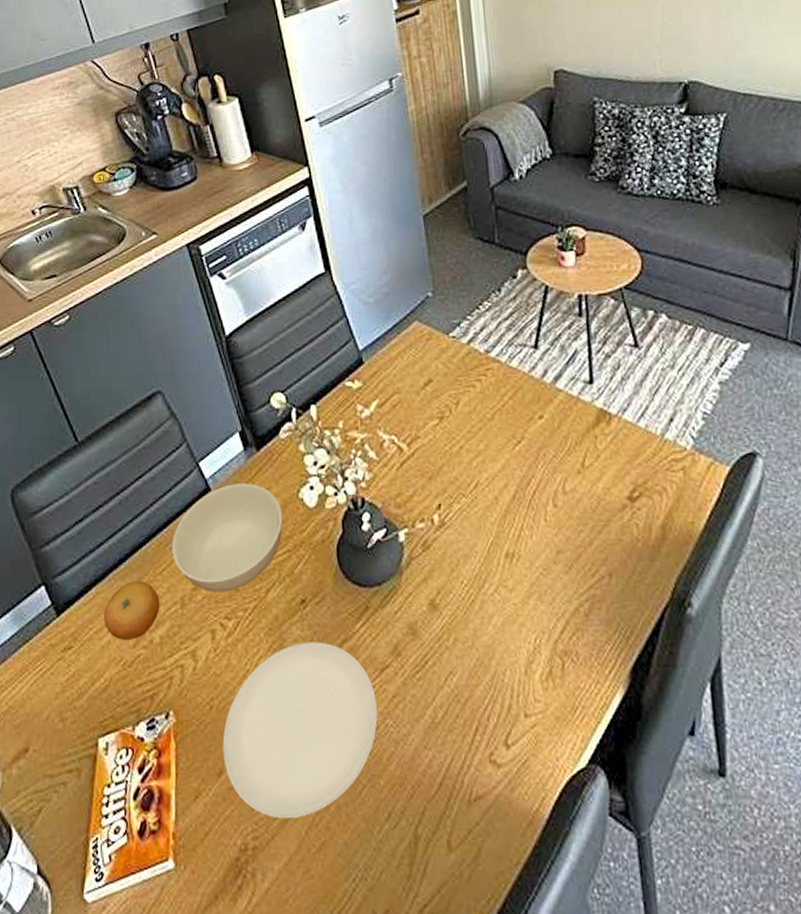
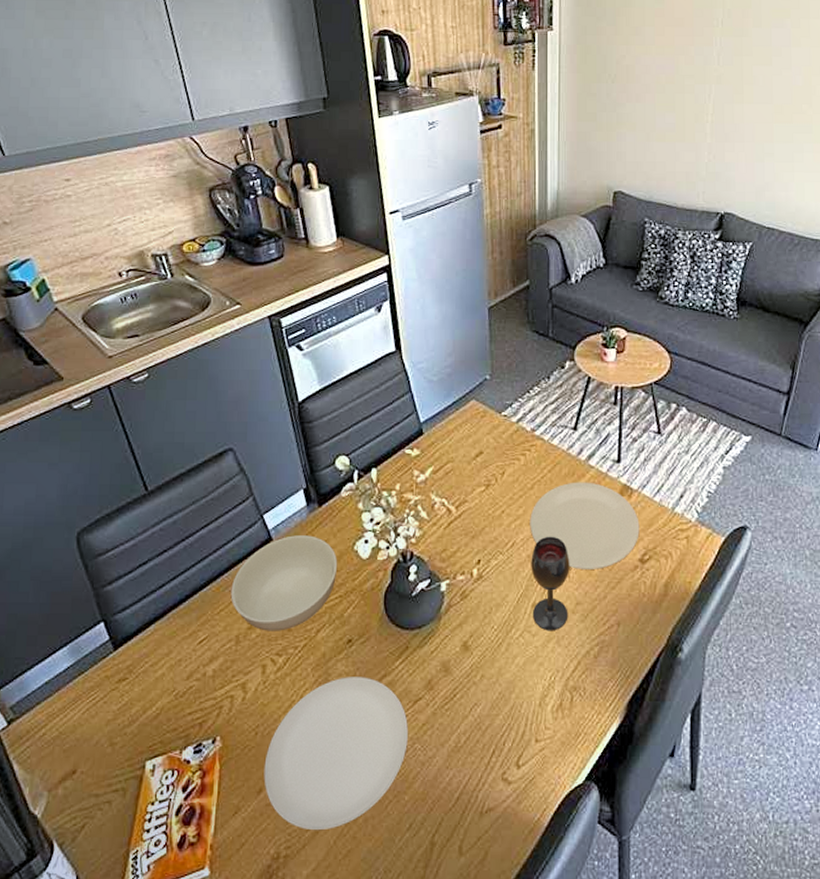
fruit: present [104,580,160,640] -> none [160,619,216,673]
plate: none [493,408,625,511] -> present [530,482,640,569]
wine glass: none [499,473,550,586] -> present [531,536,570,631]

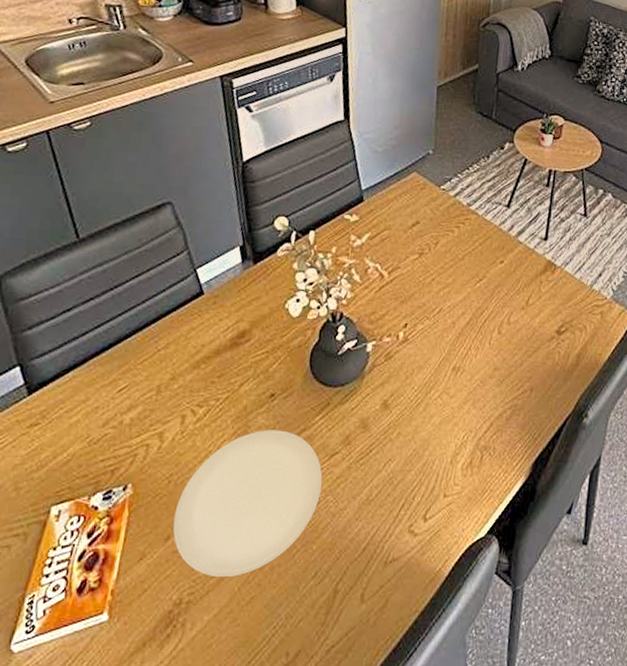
bowl: present [230,535,338,631] -> none [155,290,268,383]
plate: present [530,482,640,569] -> none [457,255,560,338]
wine glass: present [531,536,570,631] -> none [452,304,492,394]

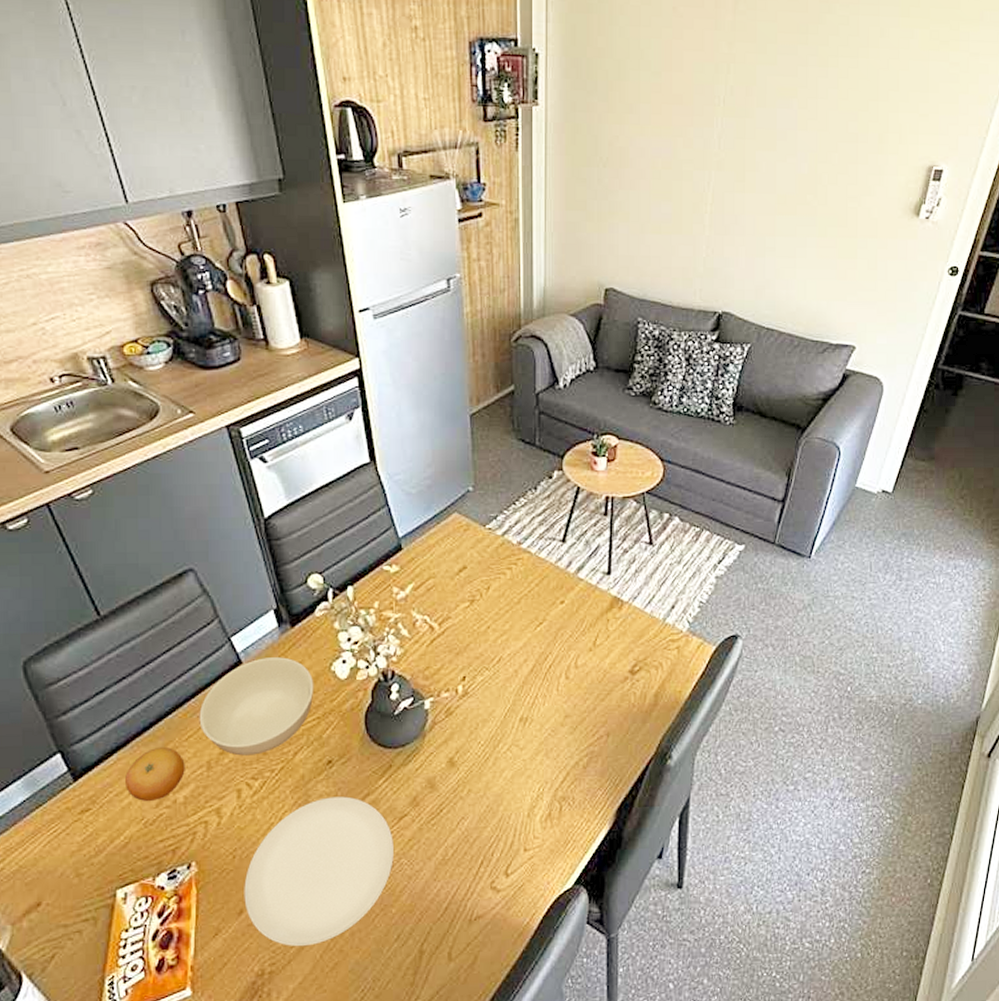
fruit: none [76,367,137,420] -> present [125,746,185,801]
bowl: none [155,290,268,383] -> present [199,657,314,756]

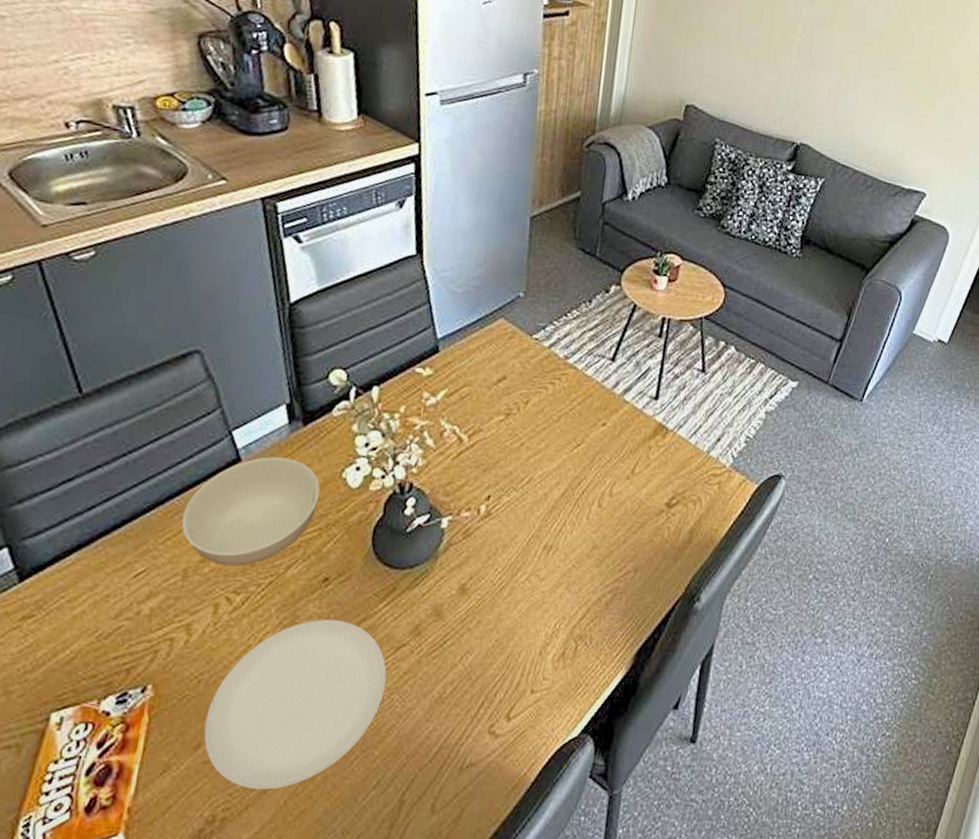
fruit: present [125,746,185,801] -> none [81,548,157,610]

